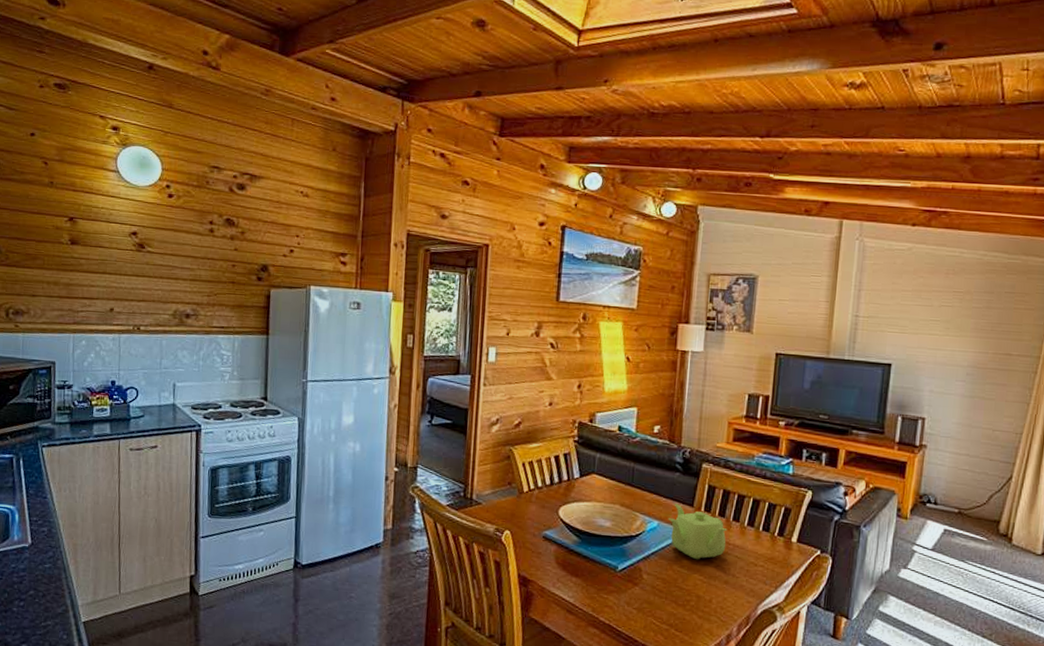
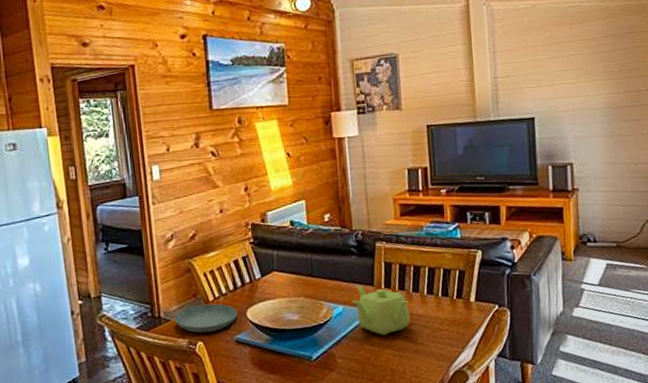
saucer: none [486,494,550,523] -> present [174,303,238,333]

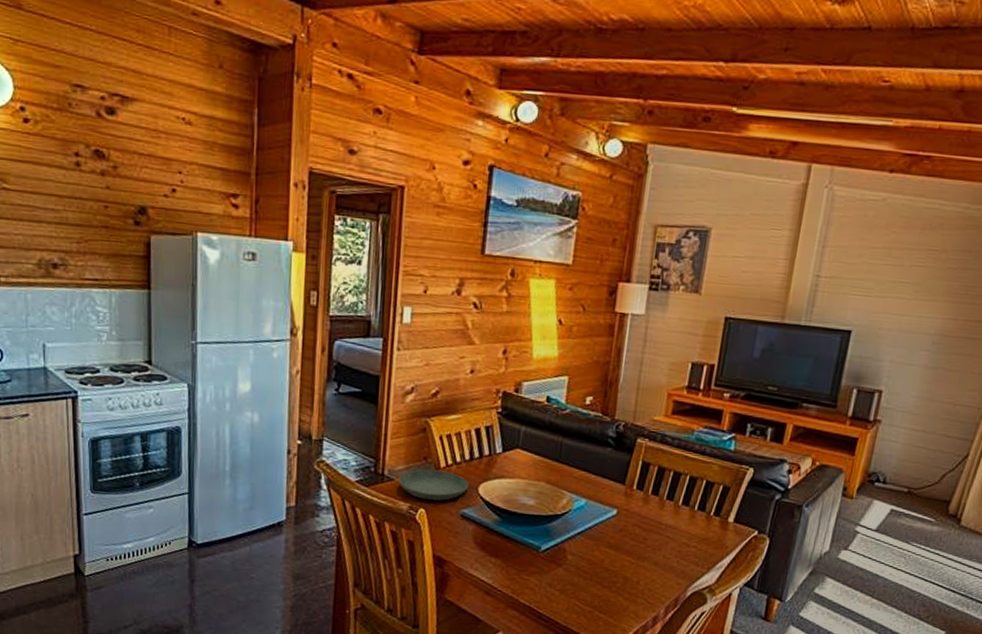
teapot: present [351,286,411,335] -> none [596,481,660,540]

